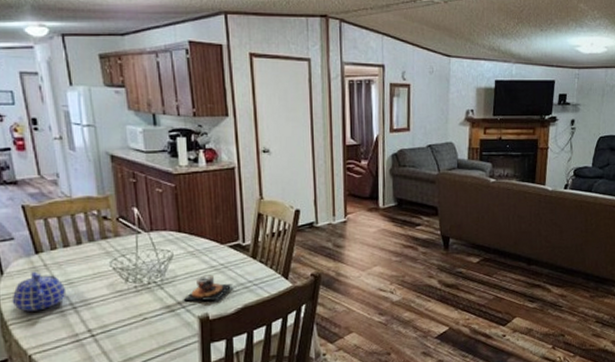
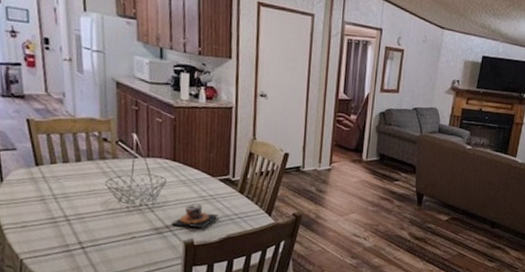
teapot: present [12,271,67,312] -> none [9,182,62,219]

